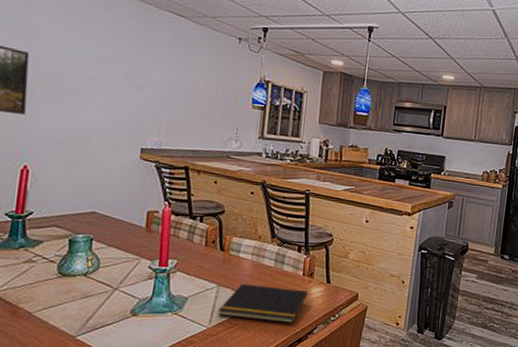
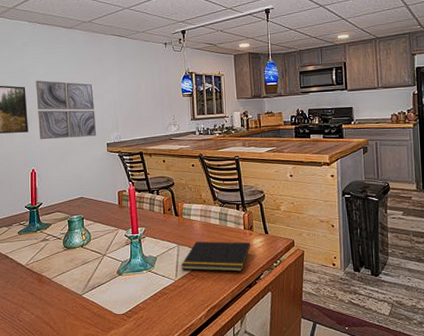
wall art: none [41,46,133,137] -> present [36,80,97,140]

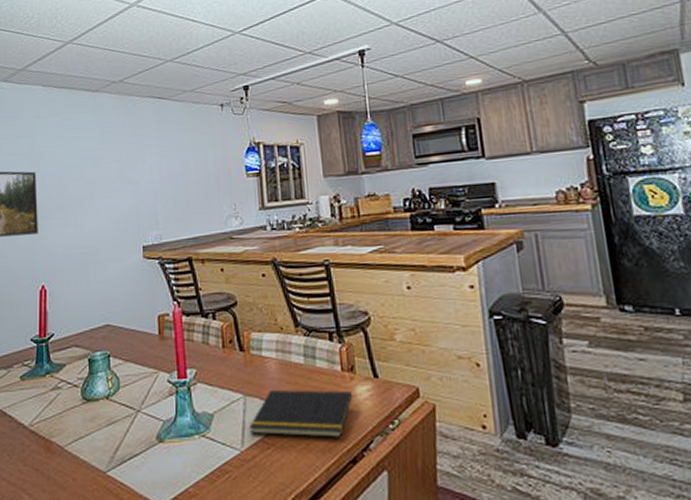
wall art: present [36,80,97,140] -> none [49,162,129,244]

